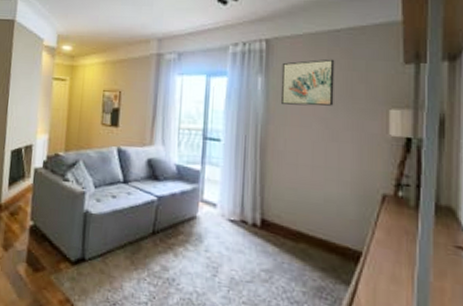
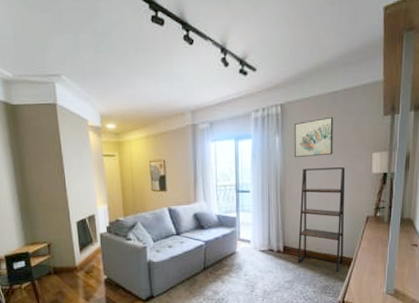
shelving unit: none [280,119,351,270] -> present [297,167,346,272]

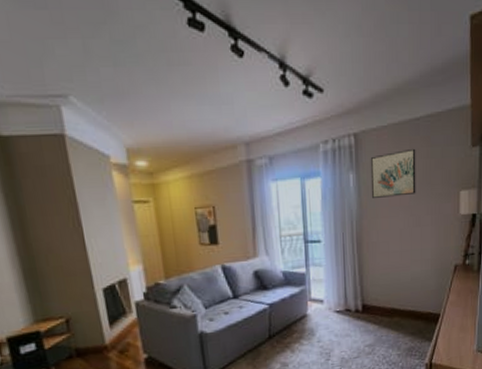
shelving unit: present [297,167,346,272] -> none [378,209,431,331]

